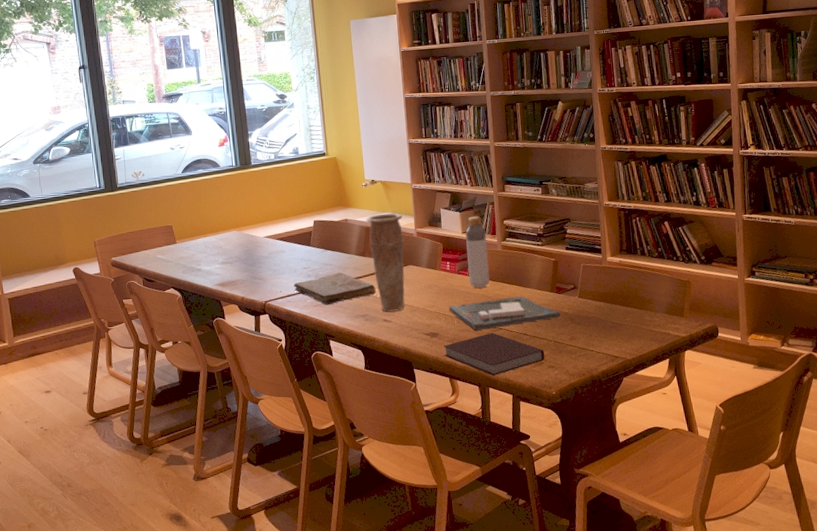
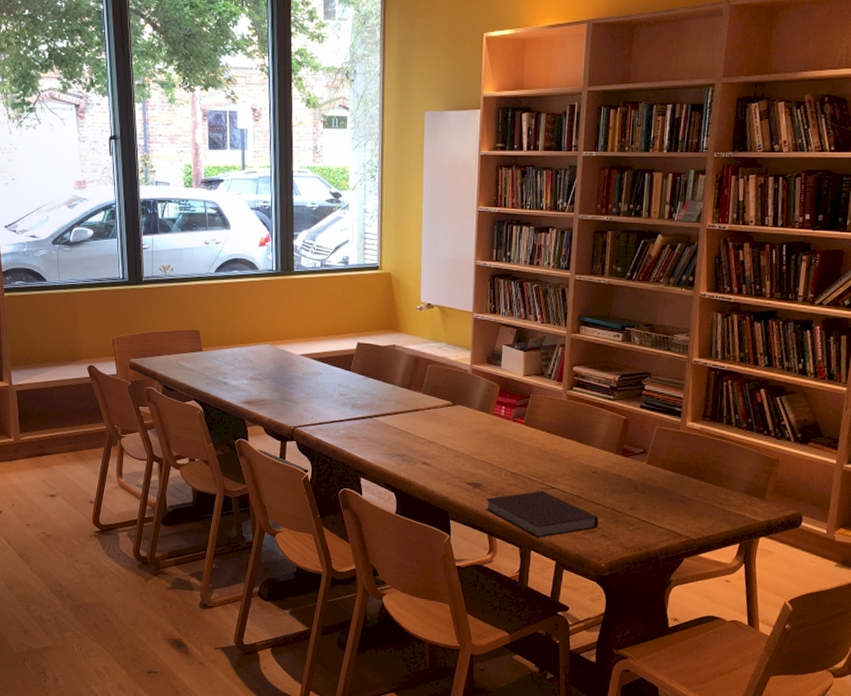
book: present [293,273,376,305] -> none [327,404,418,439]
vase: present [366,213,405,313] -> none [416,343,458,456]
board game: present [449,296,561,330] -> none [497,454,623,487]
bottle: present [465,215,490,288] -> none [525,357,552,440]

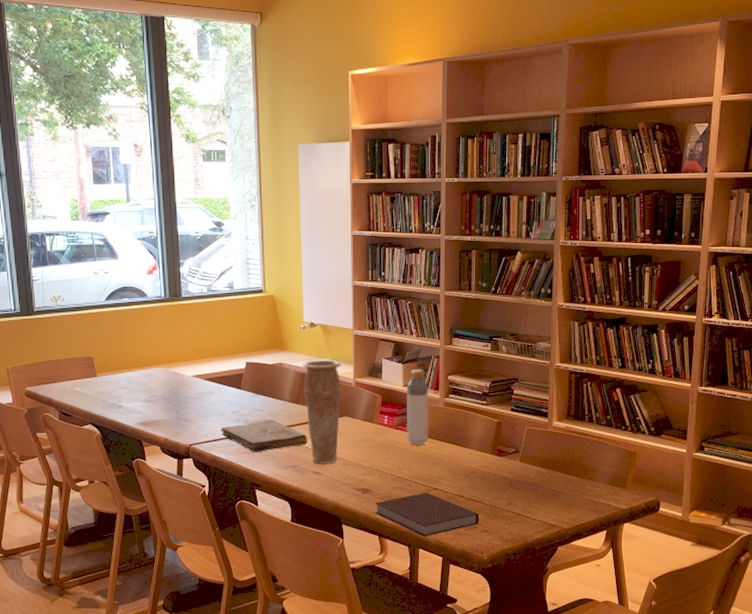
book: none [327,404,418,439] -> present [221,419,308,453]
vase: none [416,343,458,456] -> present [302,360,341,465]
bottle: none [525,357,552,440] -> present [407,368,429,445]

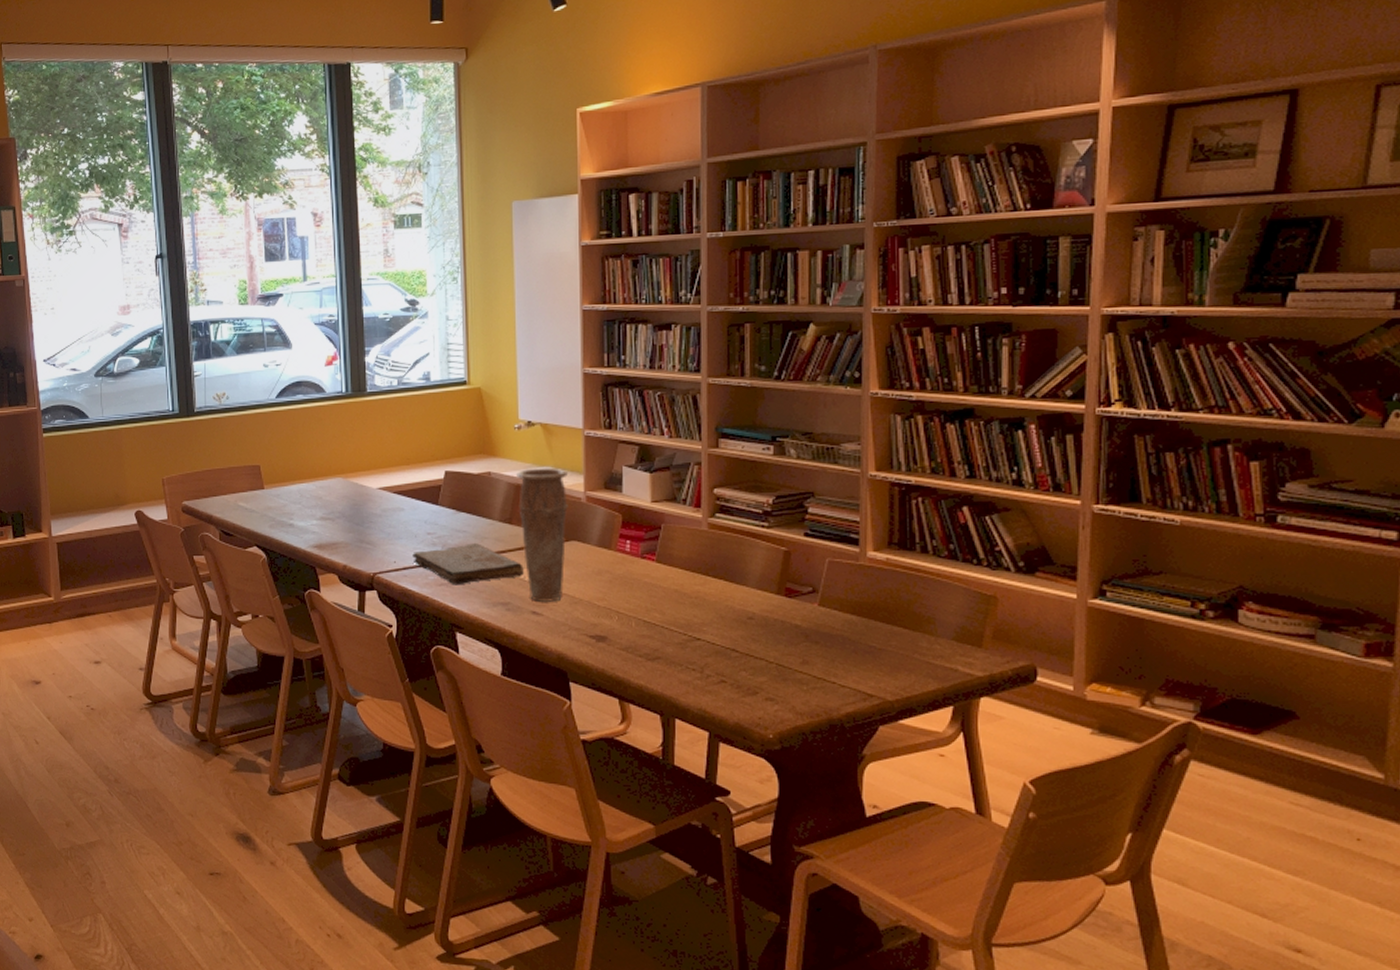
notebook: present [375,492,480,536] -> none [613,642,762,703]
bottle: present [407,368,429,445] -> none [656,479,688,580]

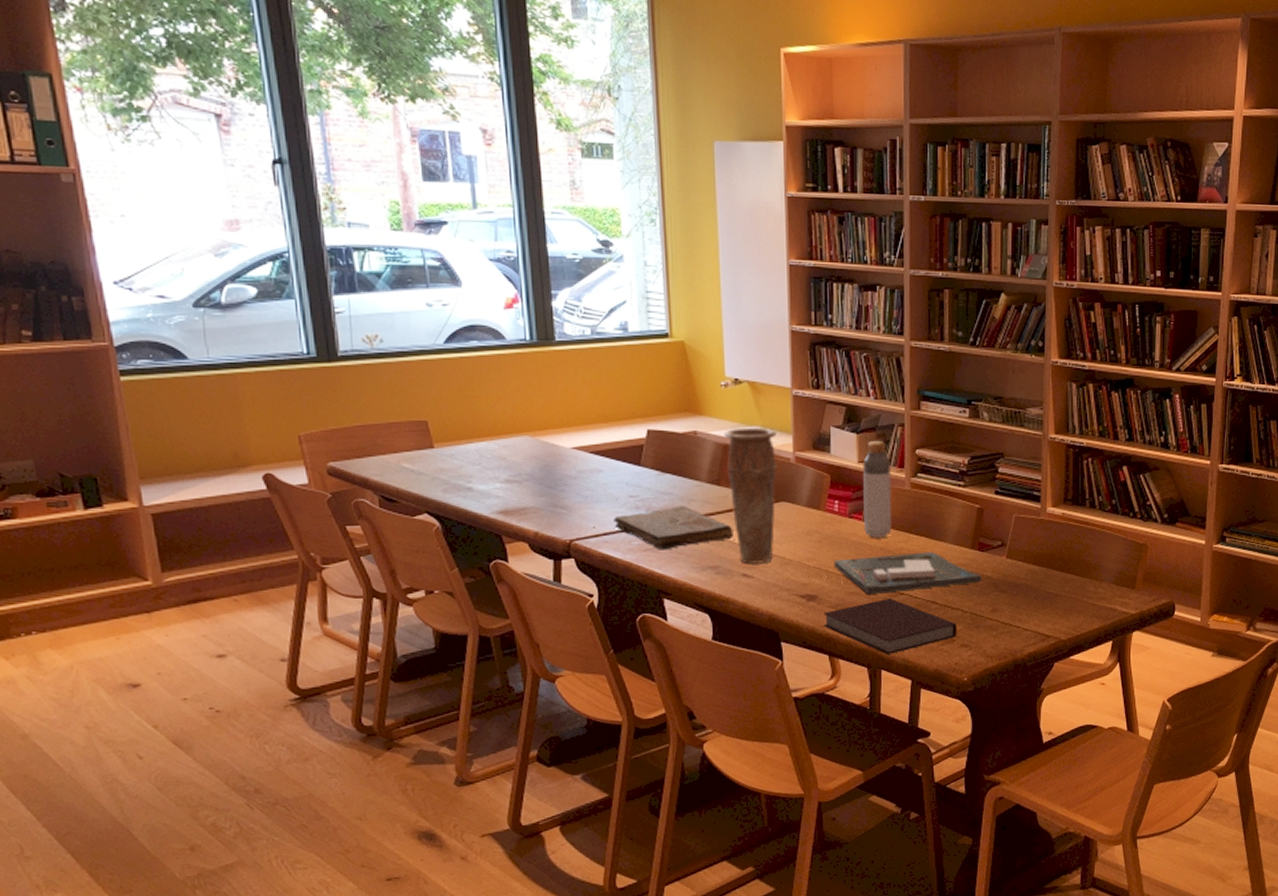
notebook: none [613,642,762,703] -> present [823,597,958,654]
board game: none [625,596,789,638] -> present [834,552,981,594]
bottle: none [656,479,688,580] -> present [863,440,892,538]

